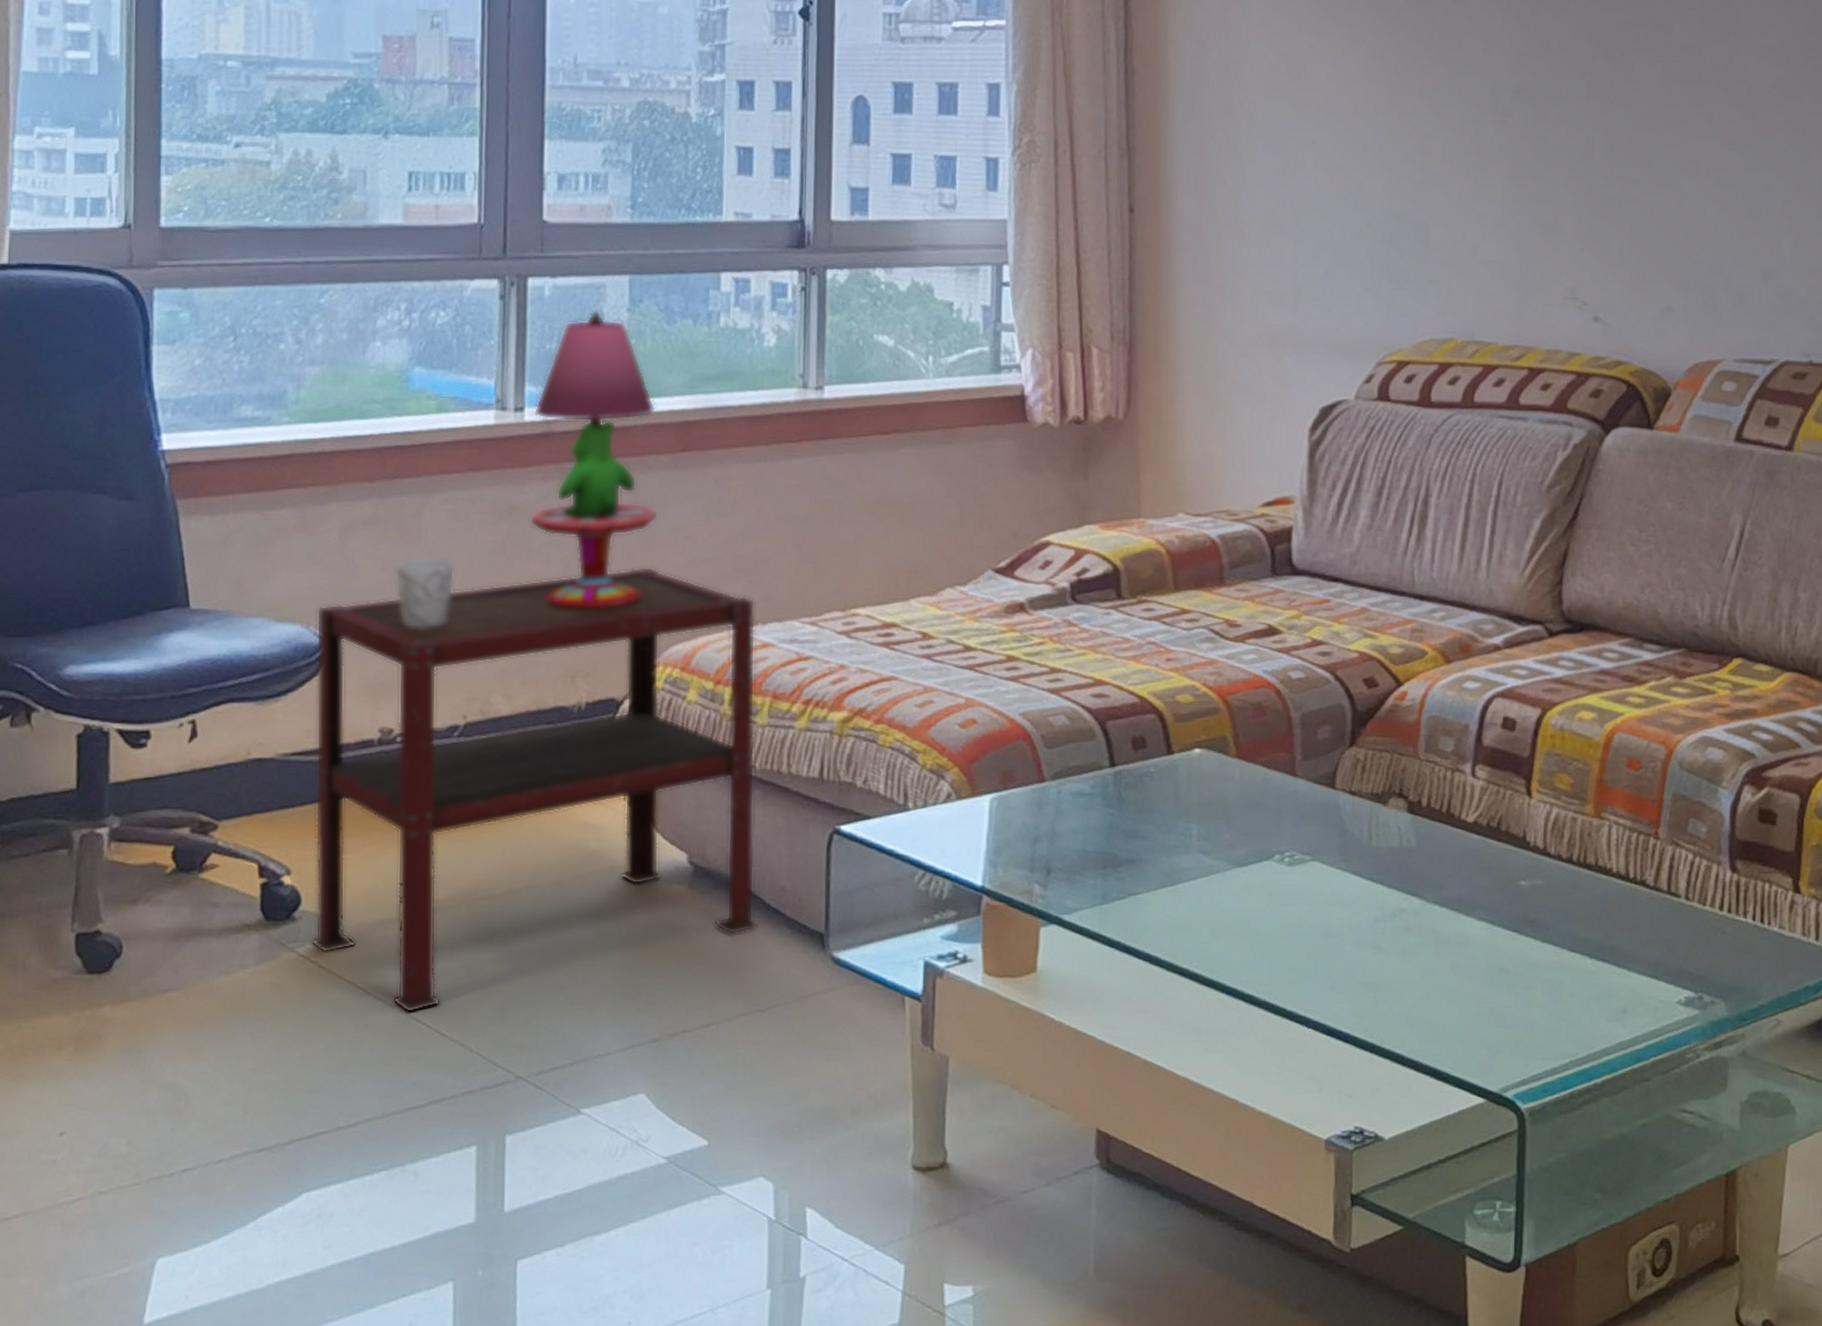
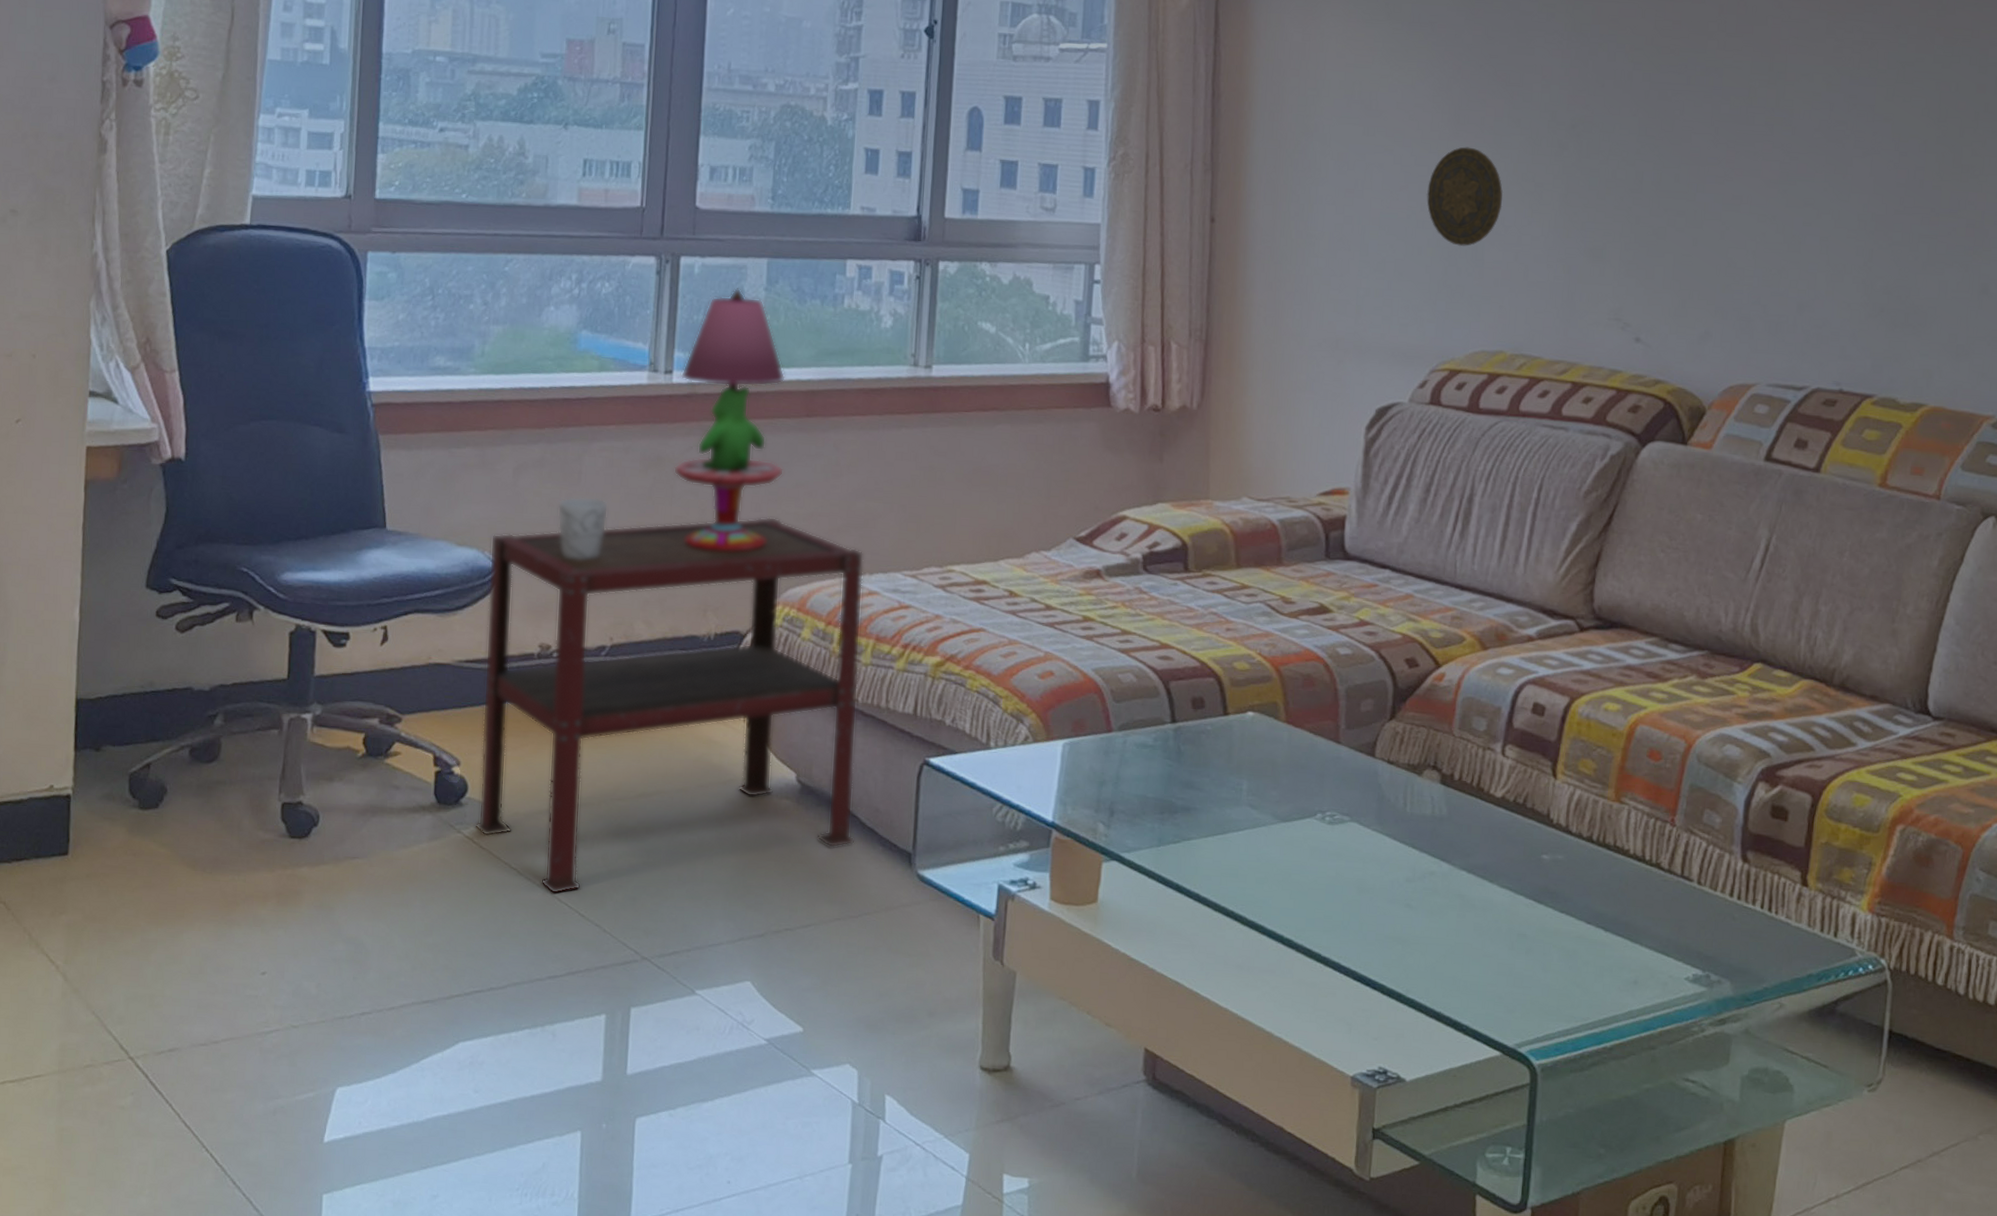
decorative plate: none [1363,119,1446,227] -> present [1426,147,1503,246]

